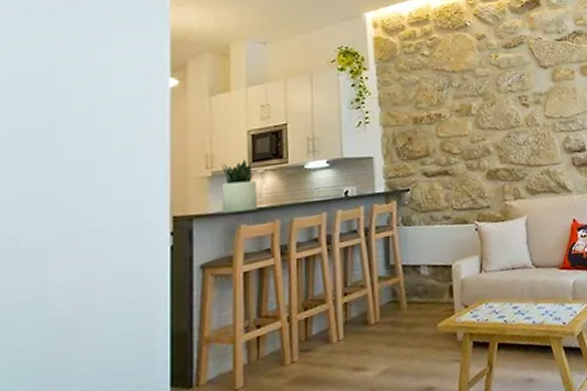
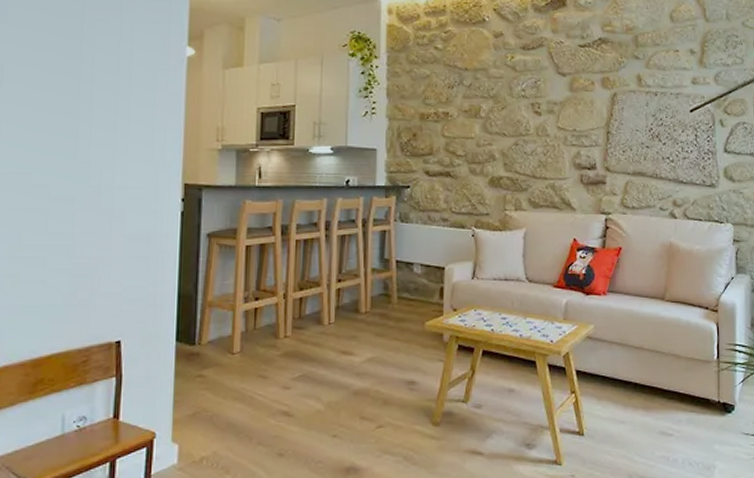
planter: present [218,159,260,215] -> none [226,136,265,189]

